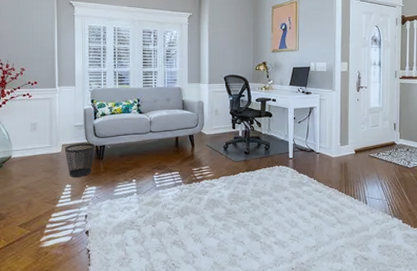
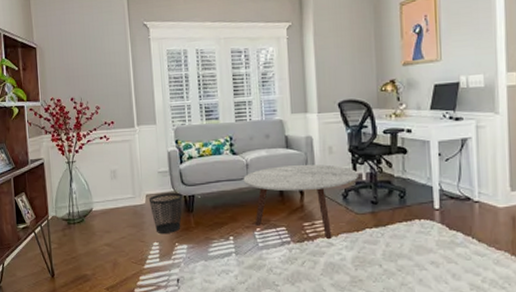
coffee table: none [147,123,236,180] -> present [243,164,358,239]

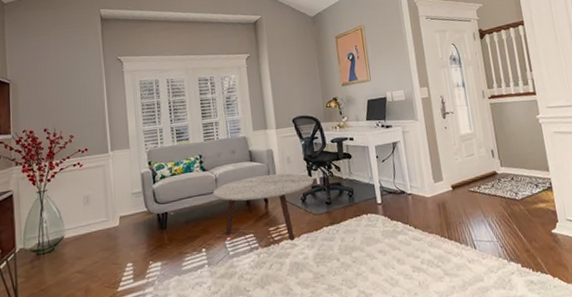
wastebasket: present [148,192,183,233] -> none [122,211,157,254]

